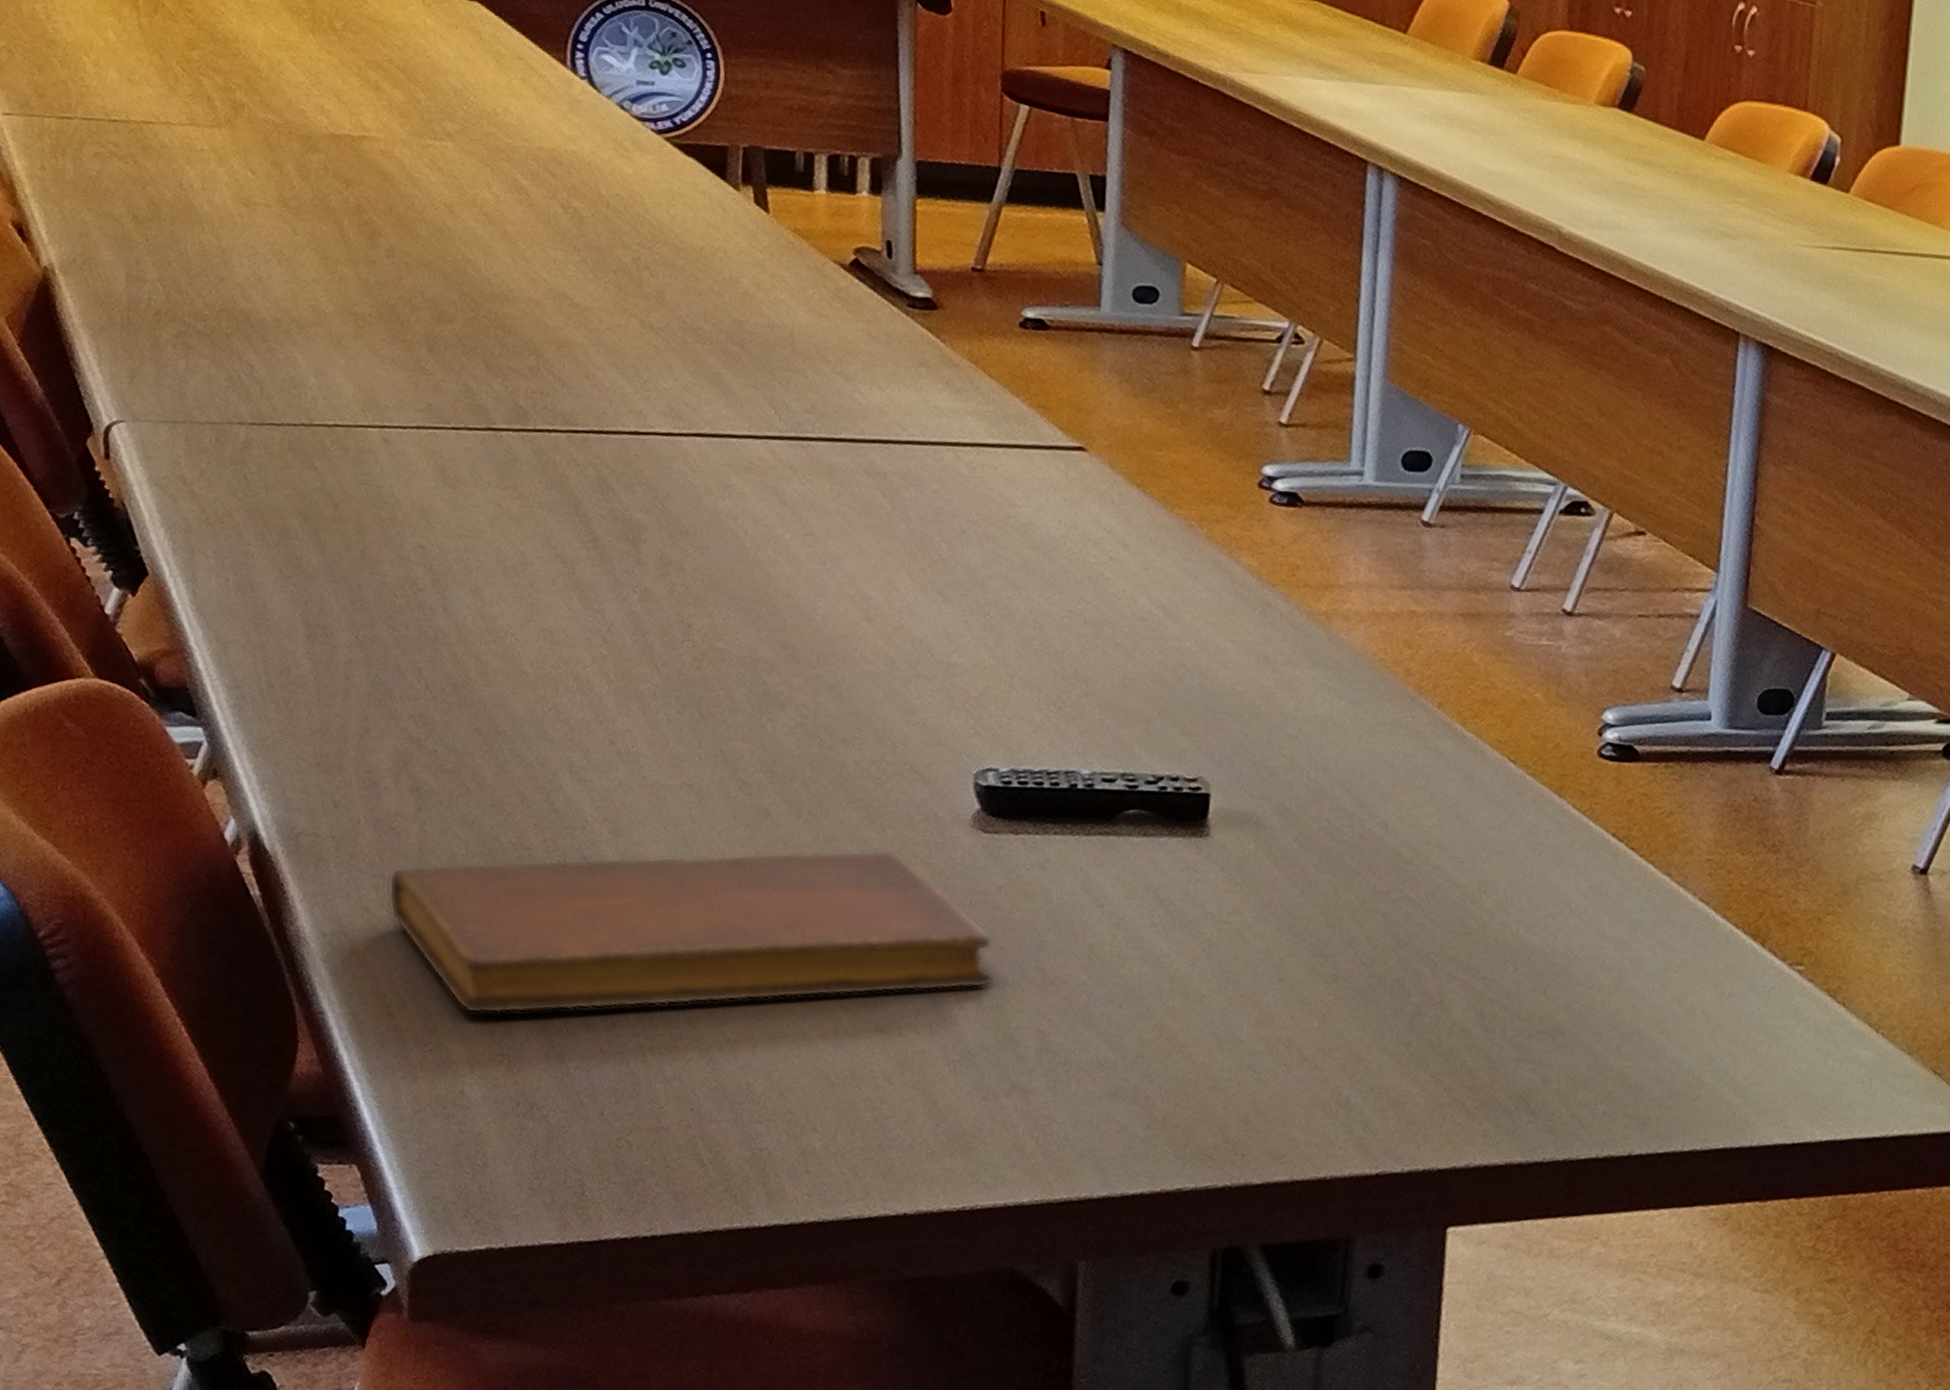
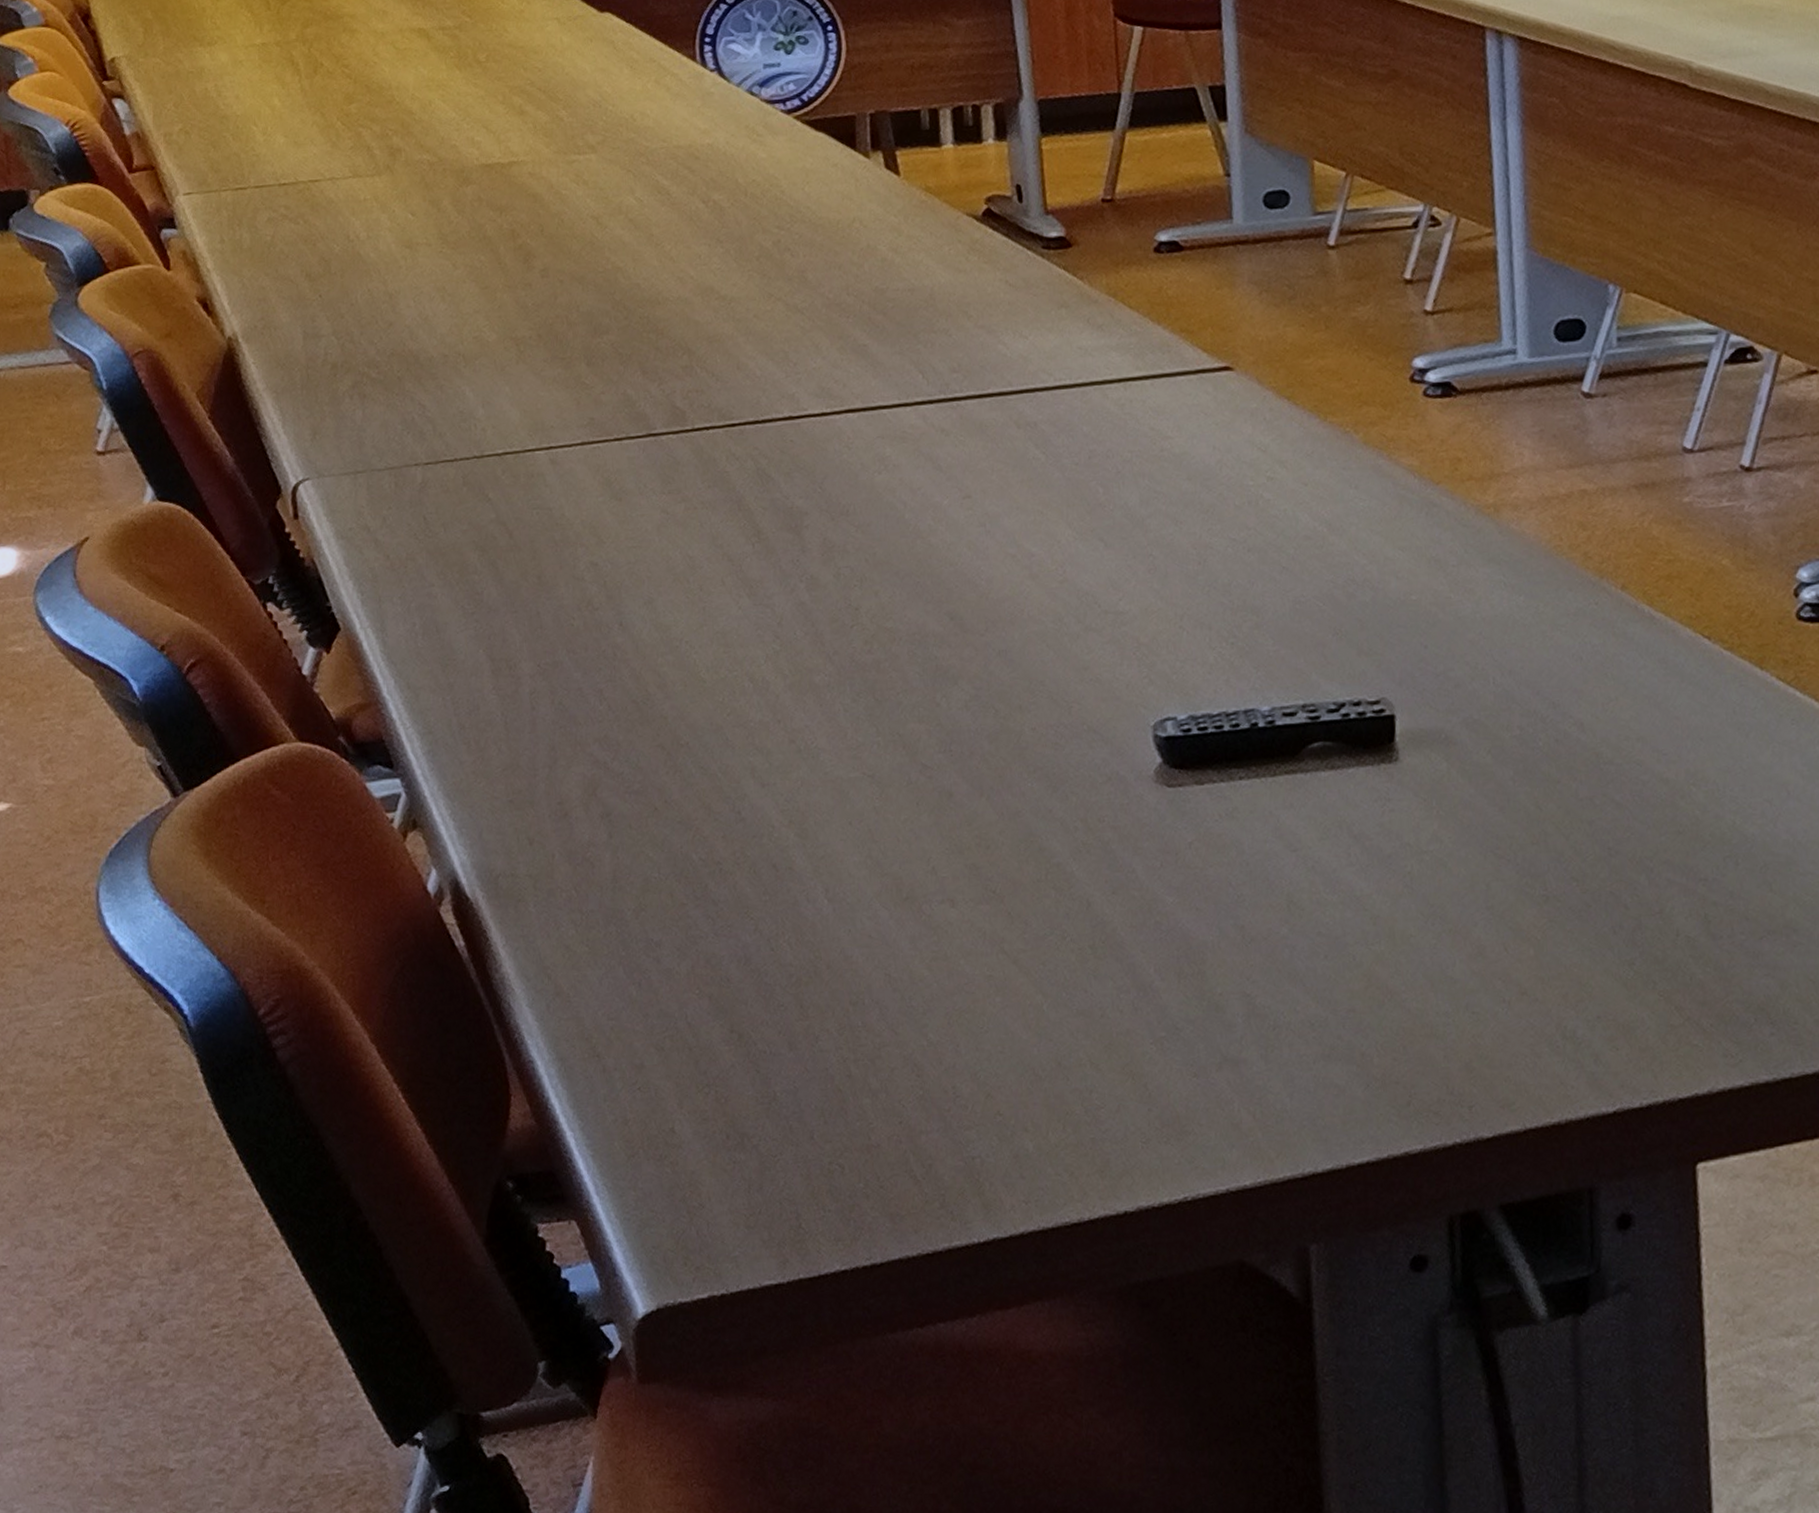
notebook: present [389,849,993,1014] -> none [586,817,1193,1045]

